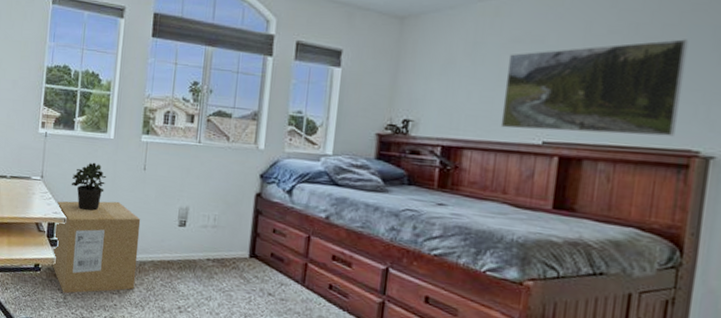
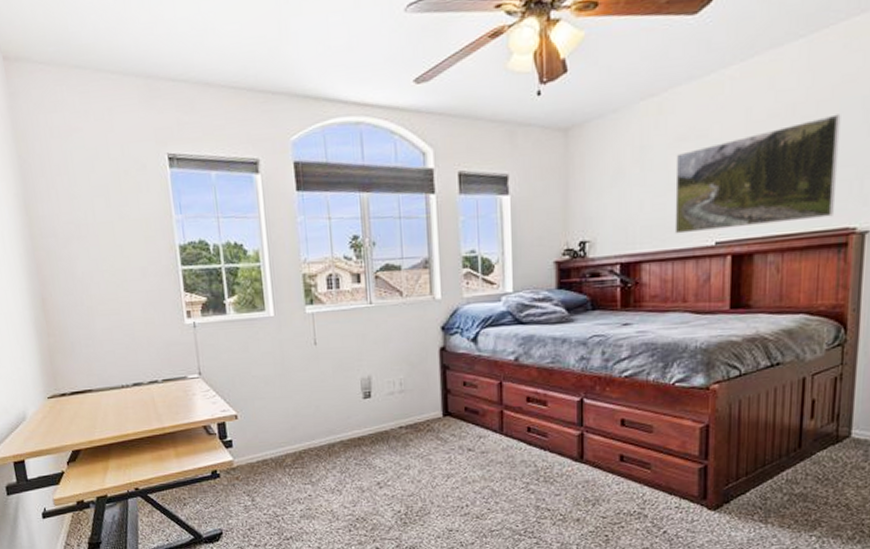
cardboard box: present [52,201,141,294] -> none [223,384,328,495]
potted plant: present [71,162,107,211] -> none [235,346,275,402]

